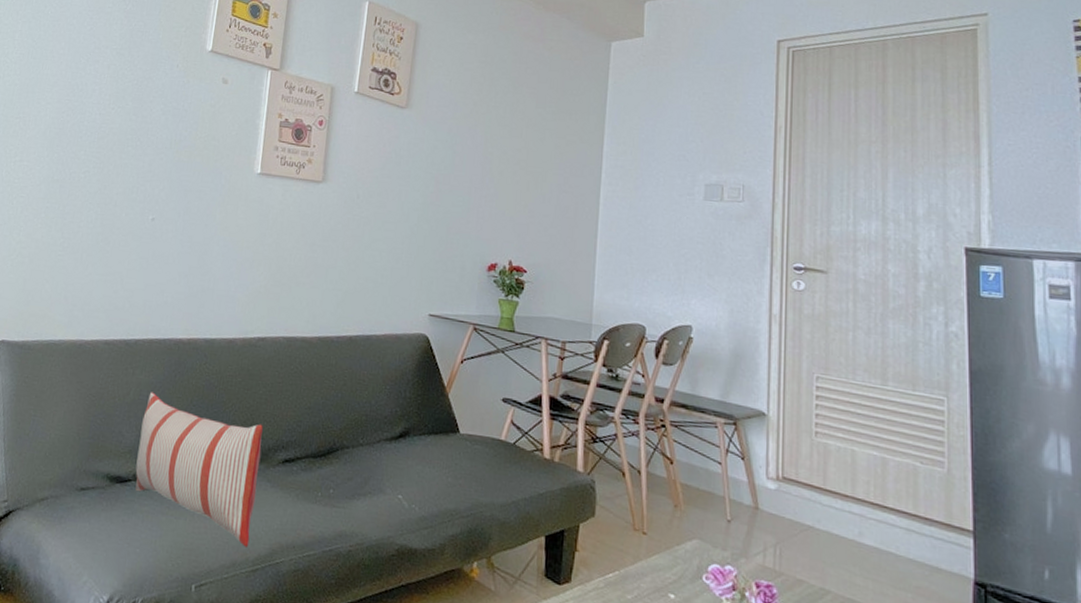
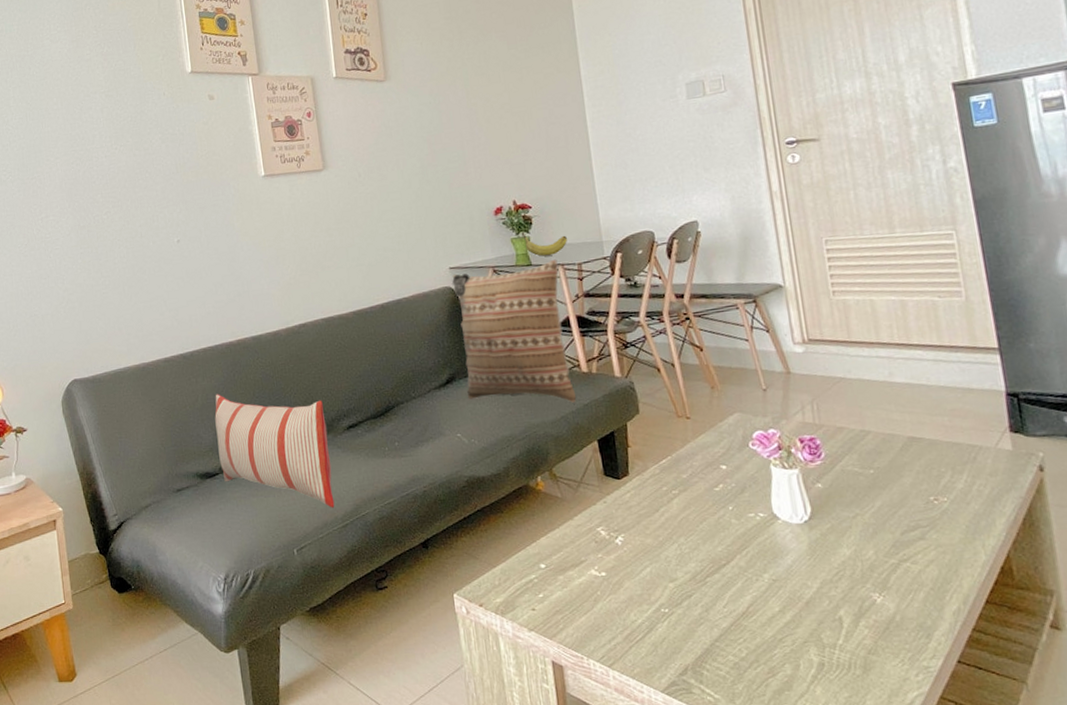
cushion: none [418,322,542,489] -> present [452,259,576,403]
fruit: none [511,294,556,327] -> present [522,231,567,257]

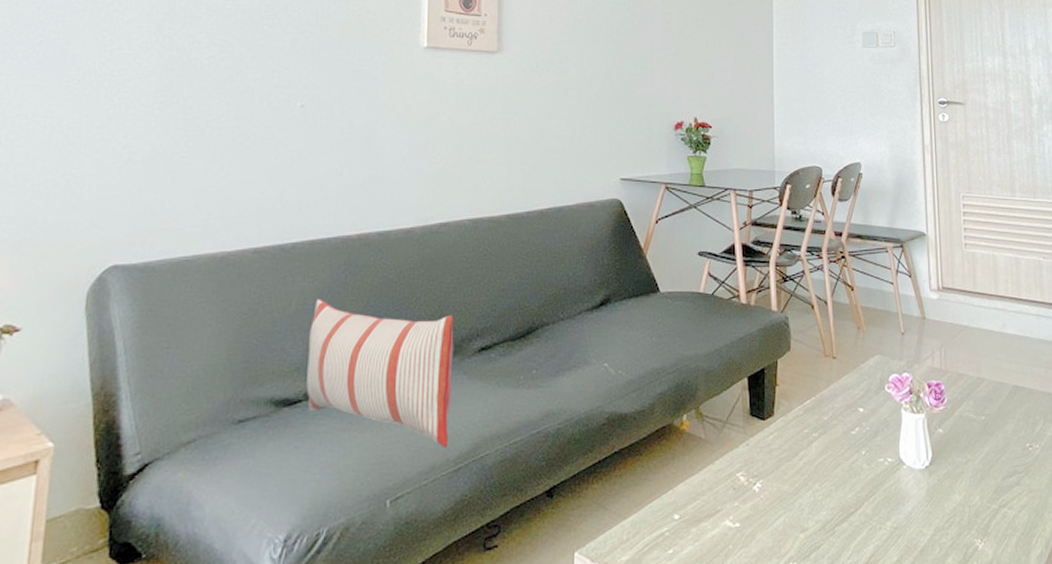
cushion: present [452,259,576,403] -> none [620,183,731,335]
fruit: present [522,231,567,257] -> none [699,150,742,179]

